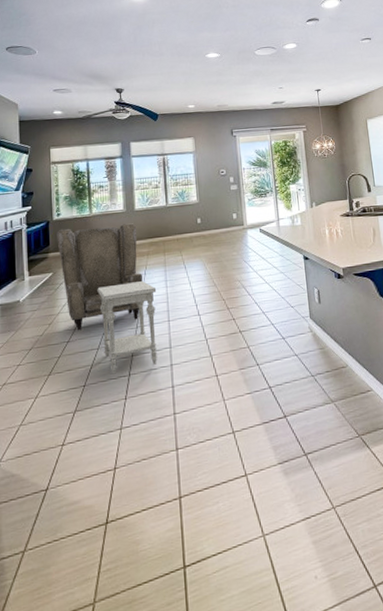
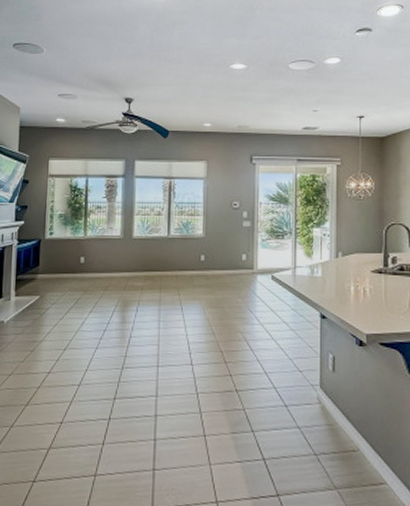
armchair: present [56,223,143,331] -> none [47,249,134,363]
side table: present [97,281,157,374] -> none [84,317,148,416]

